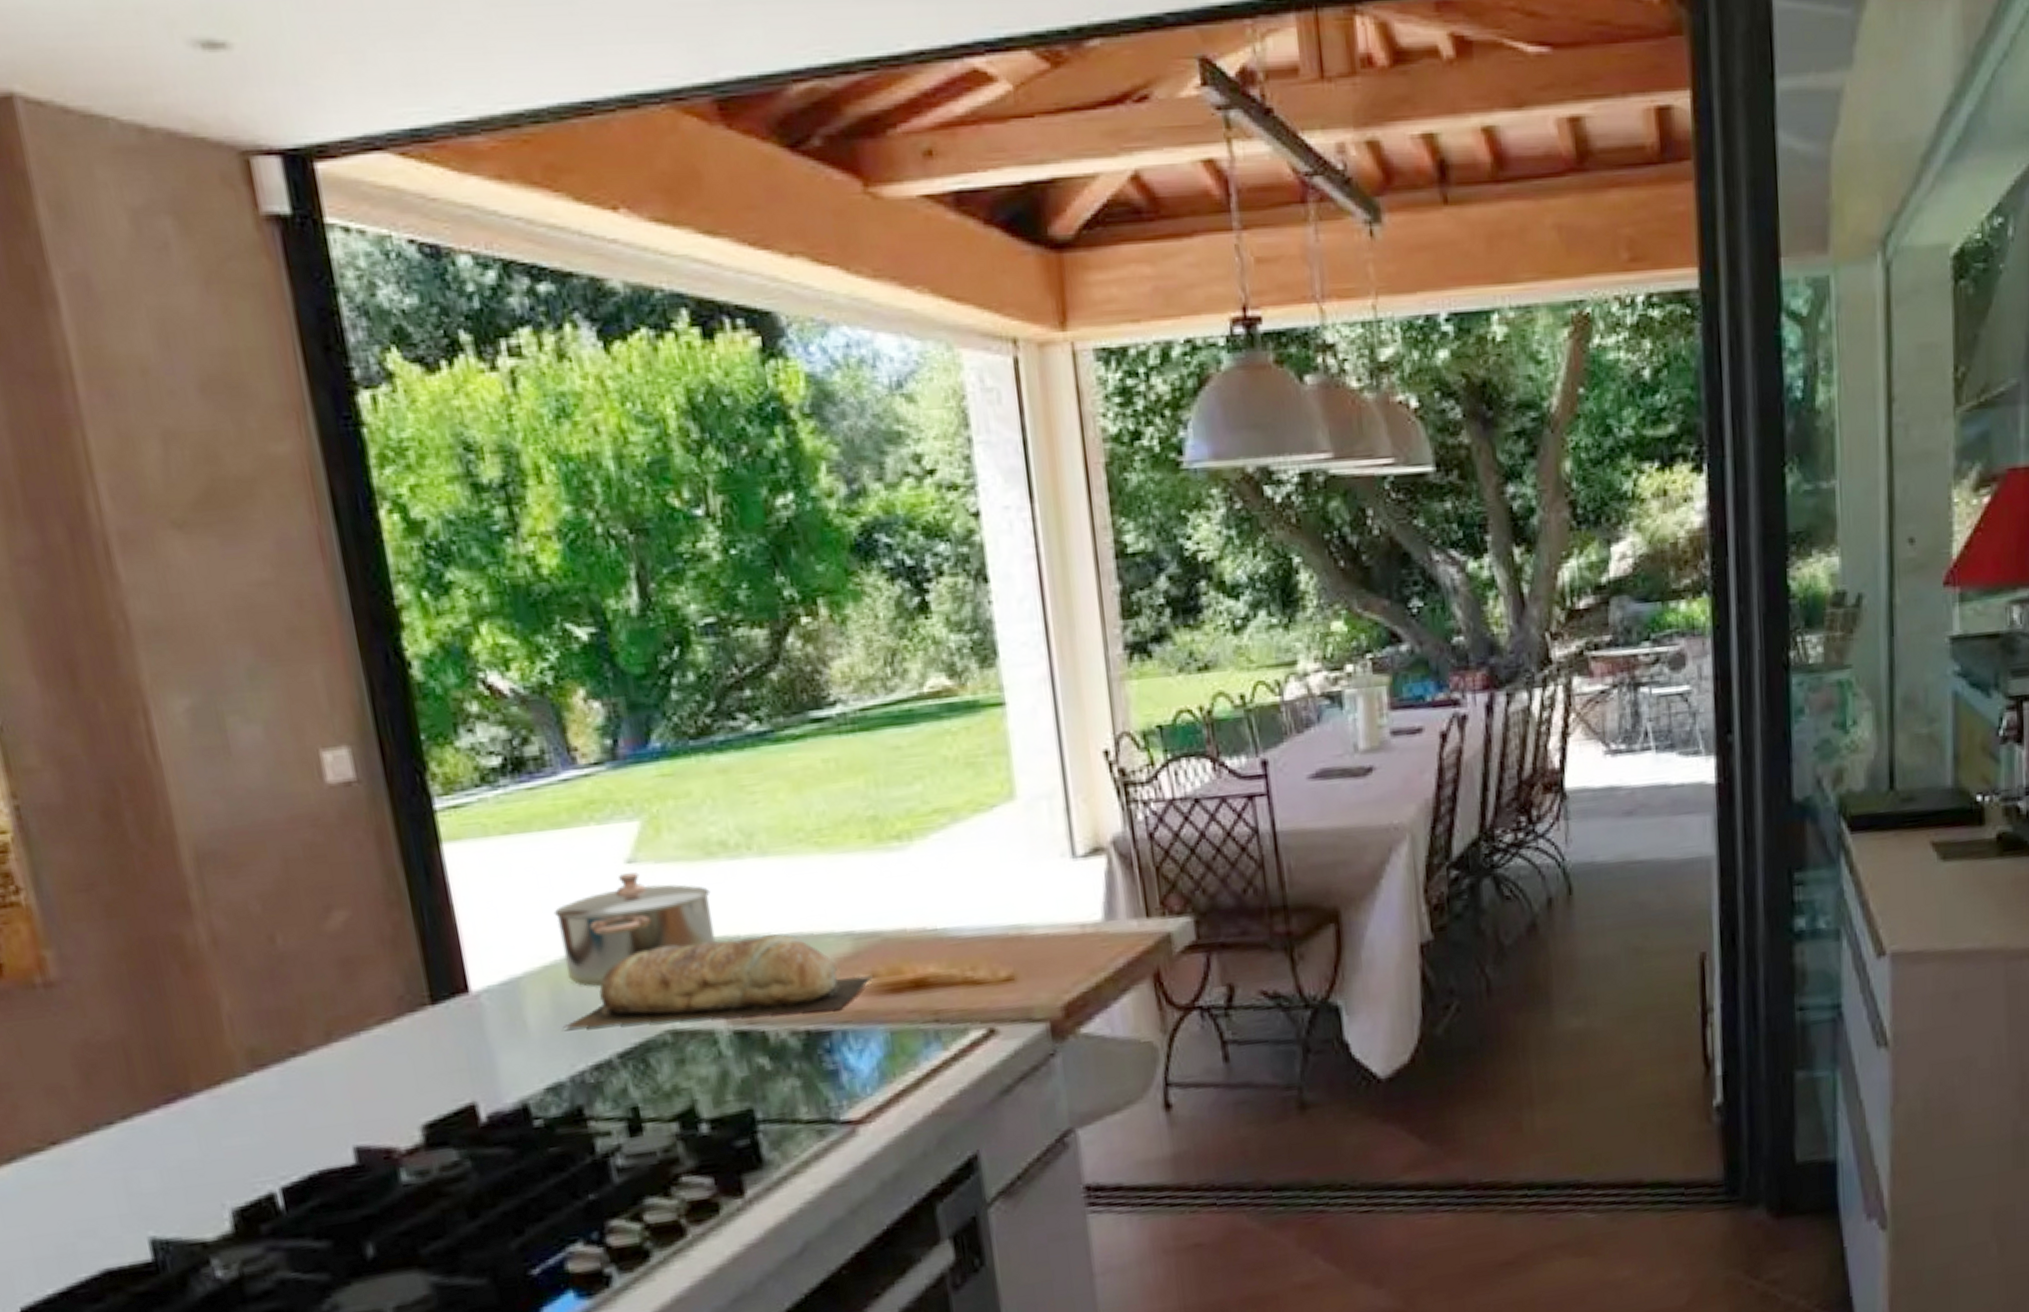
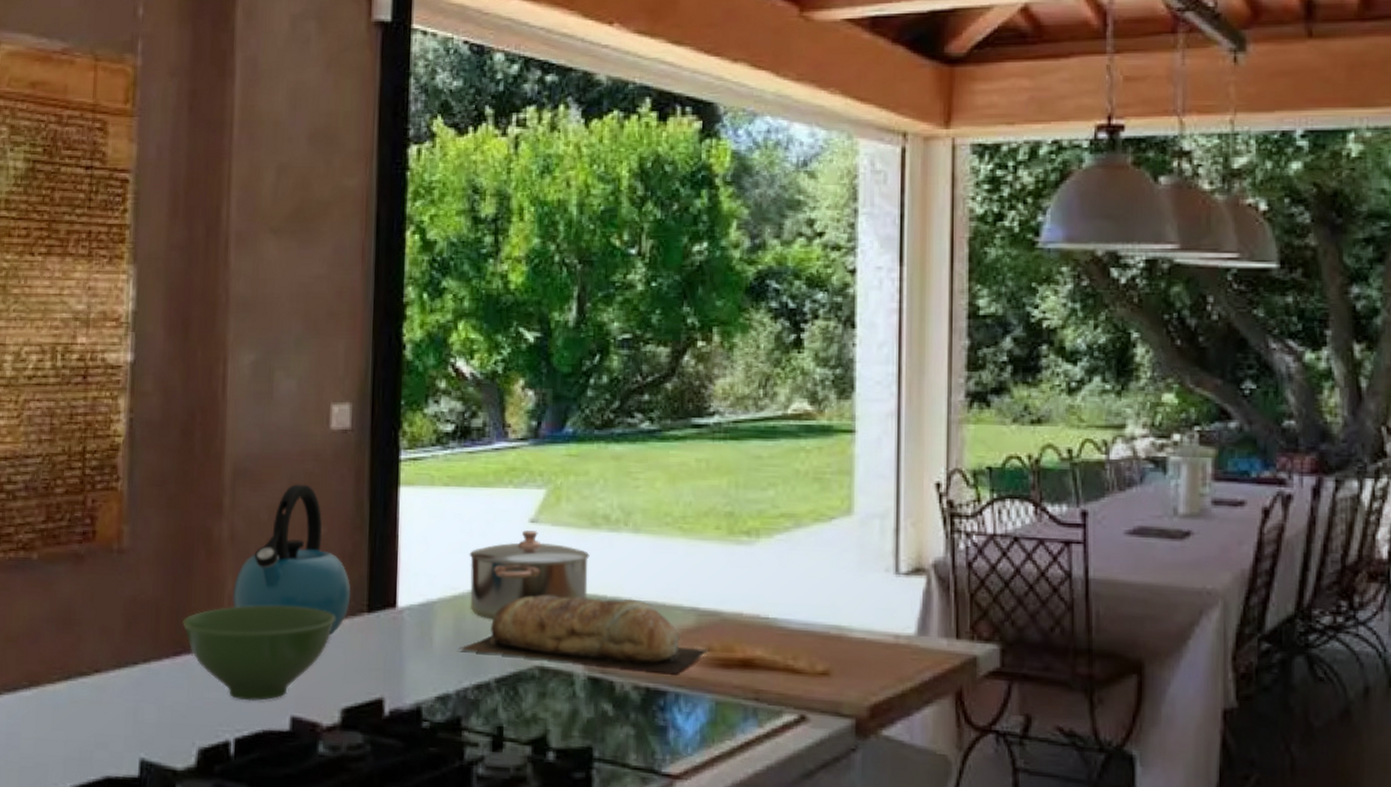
bowl: none [167,1011,389,1141] -> present [182,605,335,701]
kettle: none [232,859,405,1042] -> present [233,484,351,636]

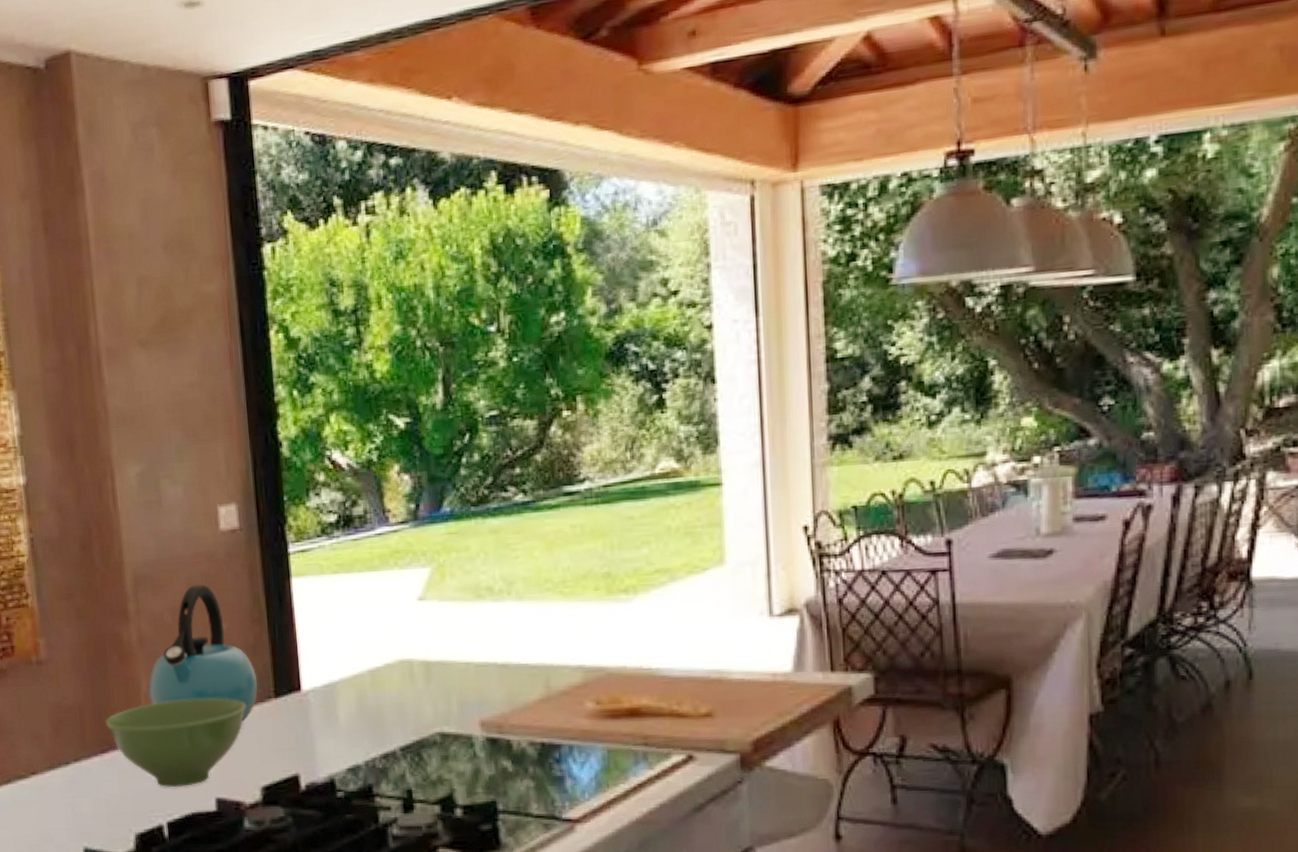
bread loaf: present [458,594,710,674] -> none [363,663,598,729]
cooking pot: present [469,530,590,619] -> none [364,608,479,693]

